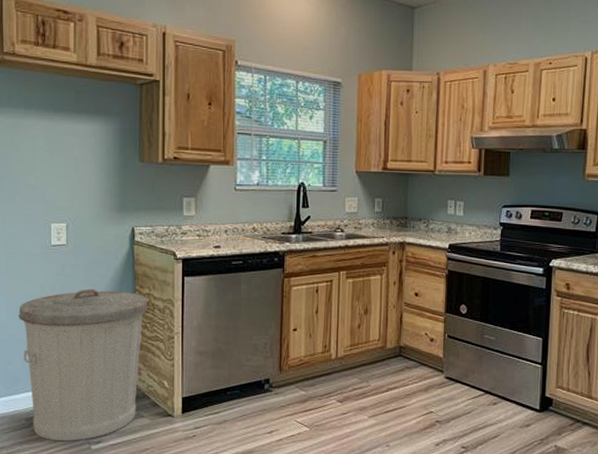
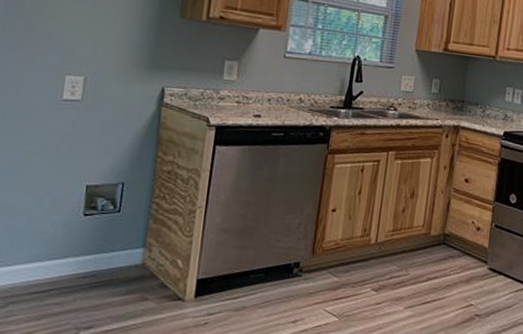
trash can: present [19,289,148,442] -> none [8,151,170,326]

